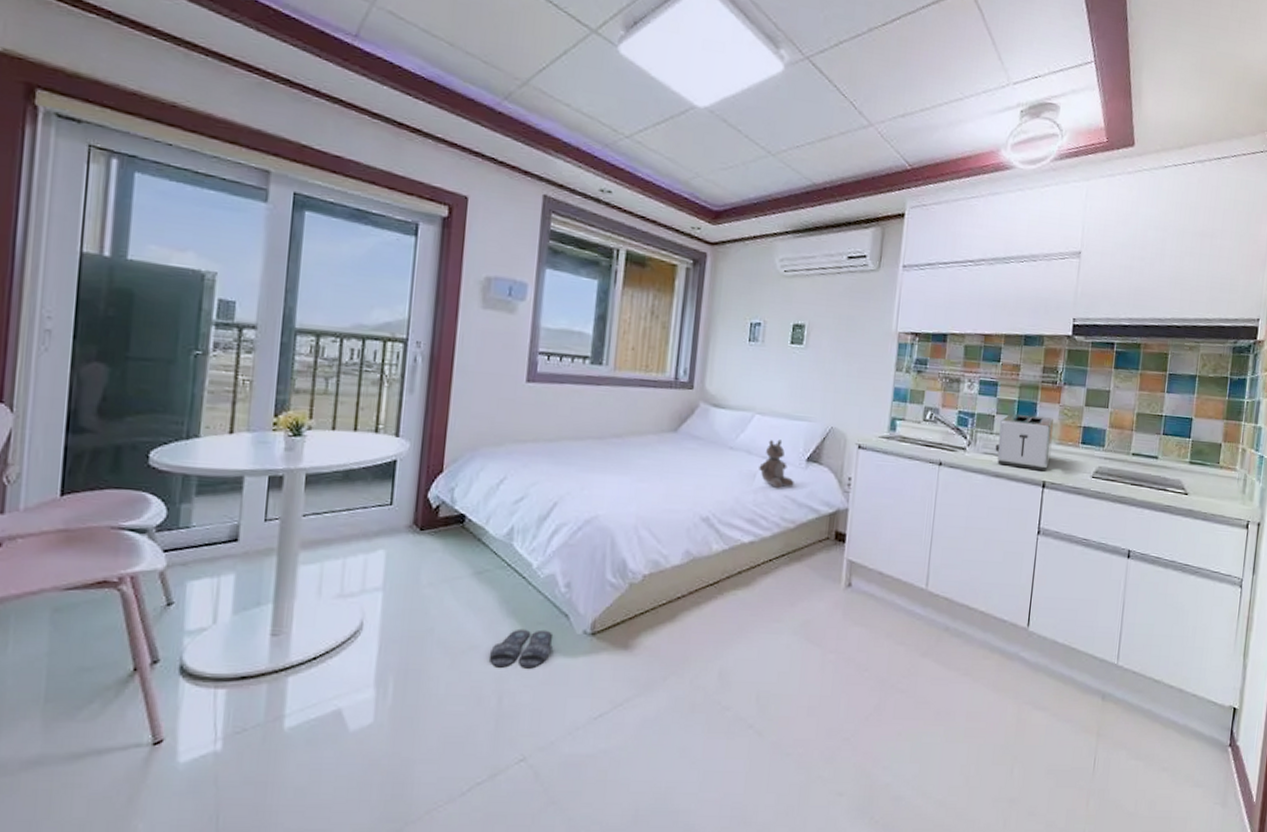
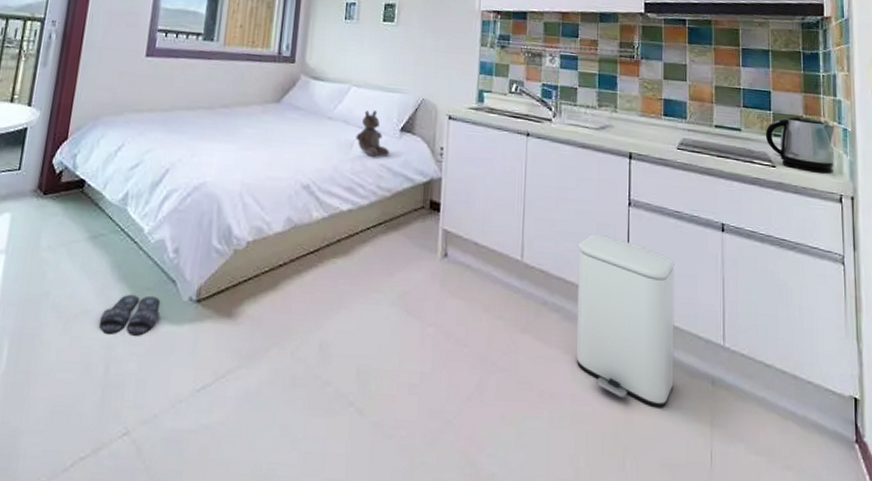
pedal bin: none [974,563,1078,722] -> present [576,234,674,408]
toaster: present [995,413,1054,471] -> none [580,86,635,143]
kettle: none [1181,443,1251,502] -> present [765,116,834,175]

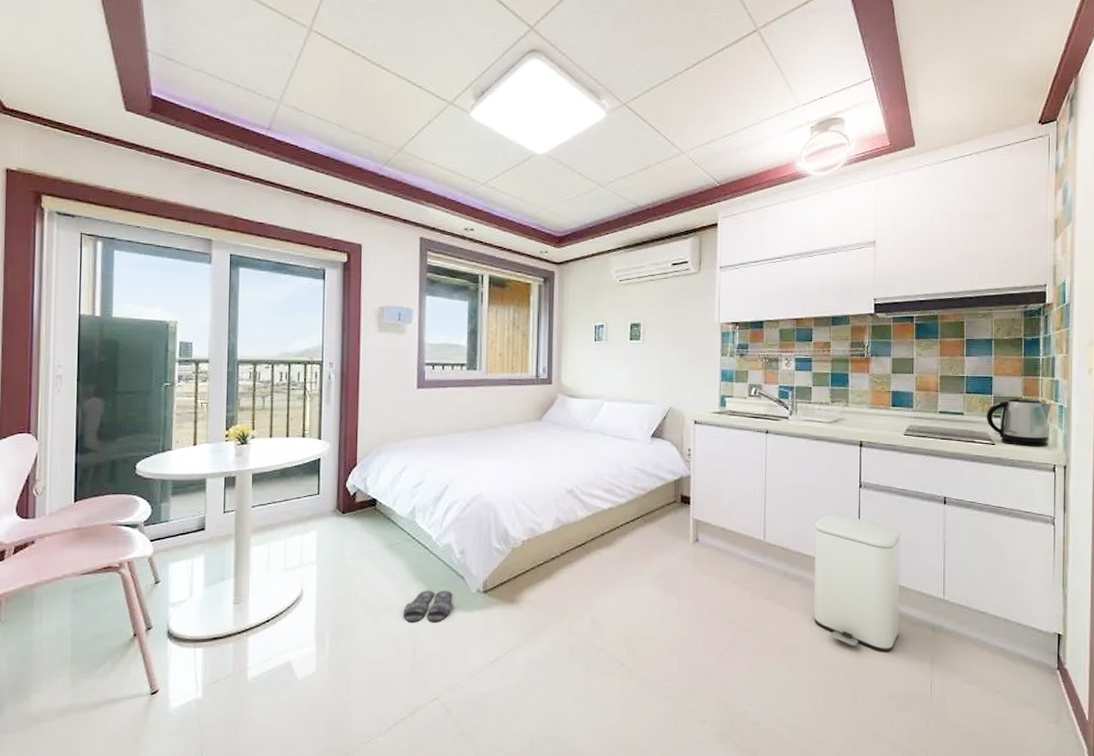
stuffed animal: present [356,110,389,157] -> none [612,421,642,461]

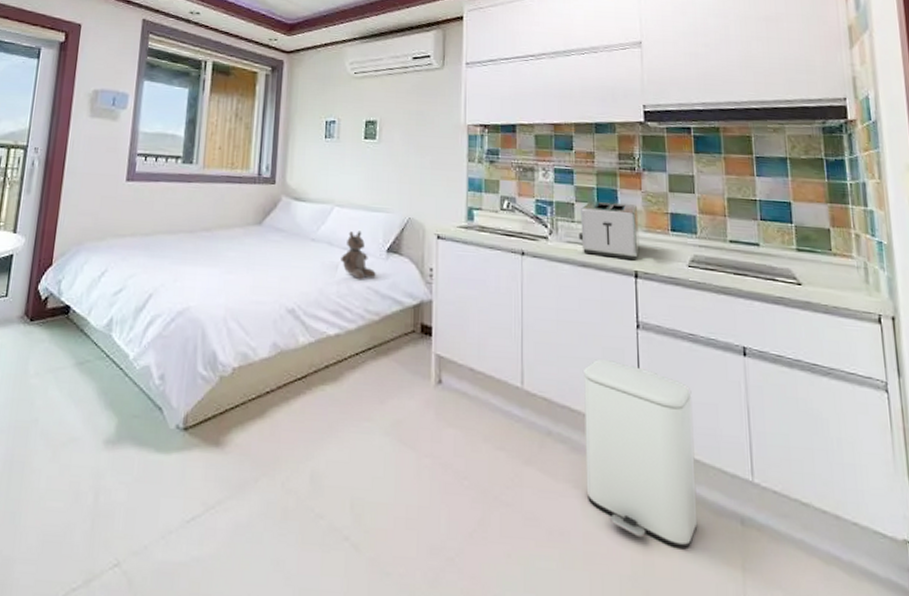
slippers: present [403,590,454,623] -> none [87,421,148,464]
stuffed animal: none [612,421,642,461] -> present [341,231,376,279]
toaster: none [814,384,865,433] -> present [579,200,639,261]
kettle: present [986,398,1051,448] -> none [787,229,870,293]

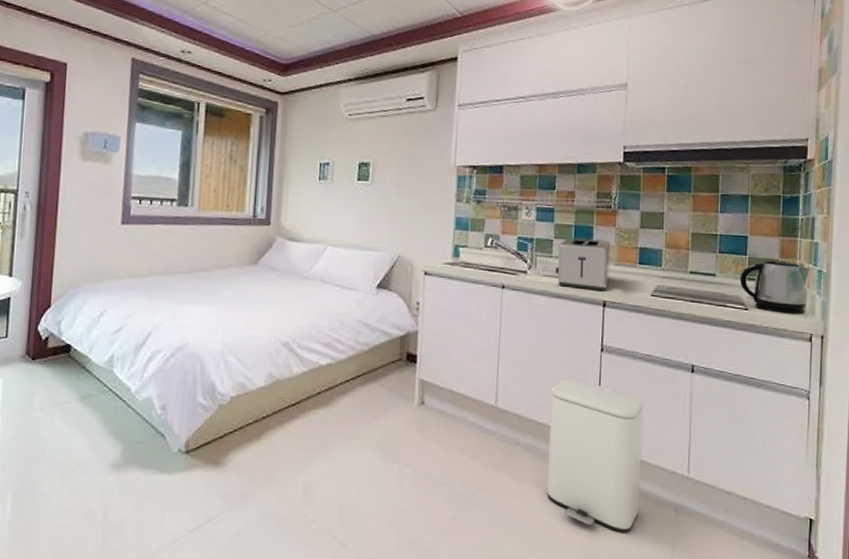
stuffed animal: present [341,231,376,279] -> none [333,269,366,313]
kettle: none [787,229,870,293] -> present [739,260,809,316]

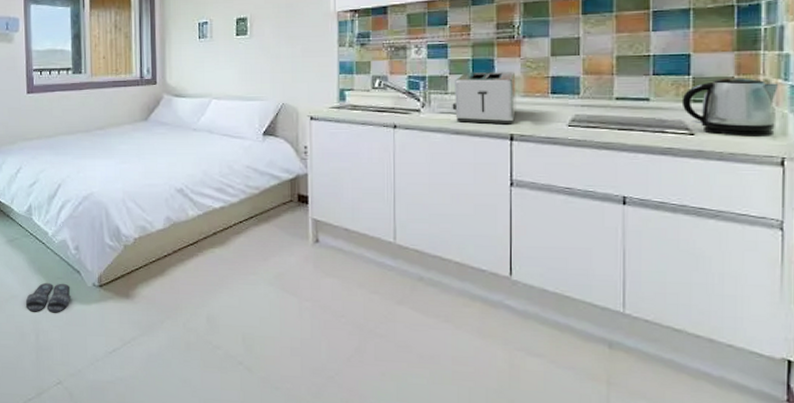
slippers: none [94,448,152,485] -> present [25,282,72,313]
pedal bin: present [546,379,644,533] -> none [455,215,565,369]

